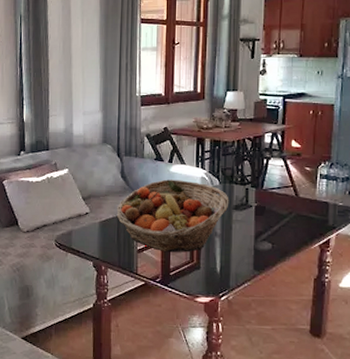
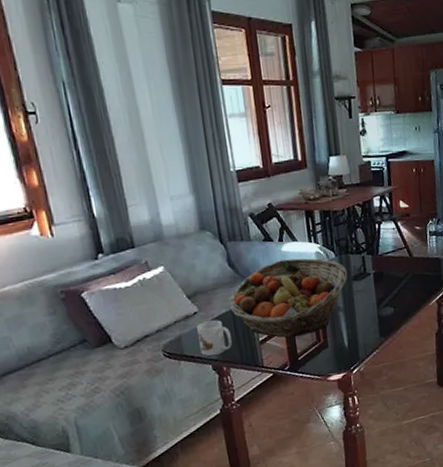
mug: none [85,222,114,255] -> present [196,320,233,357]

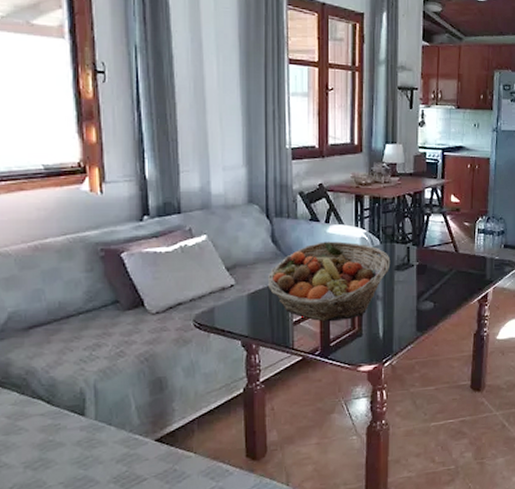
mug: present [196,320,233,357] -> none [230,295,266,332]

